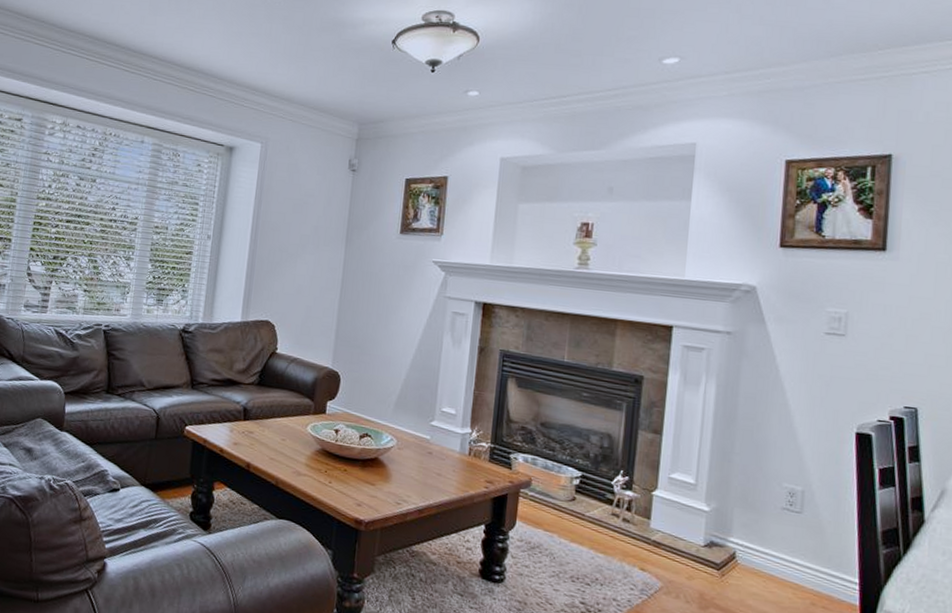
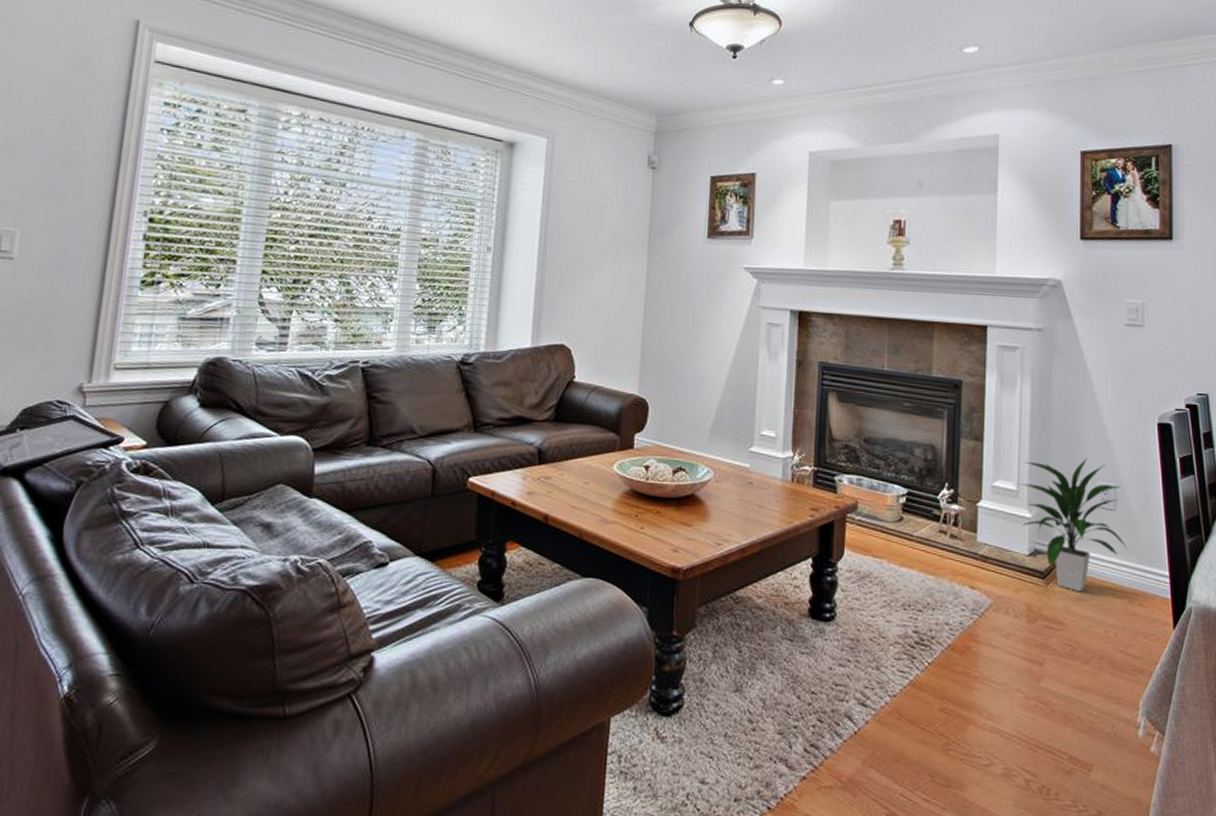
indoor plant: none [698,458,812,588] -> present [1020,457,1127,593]

